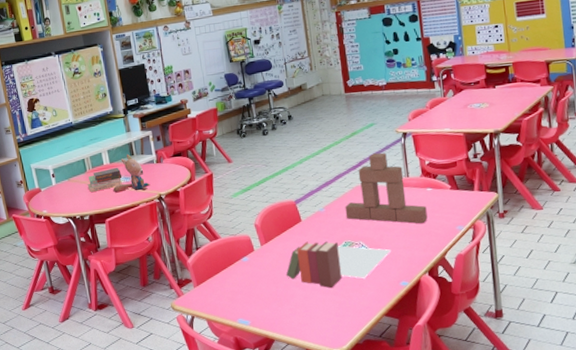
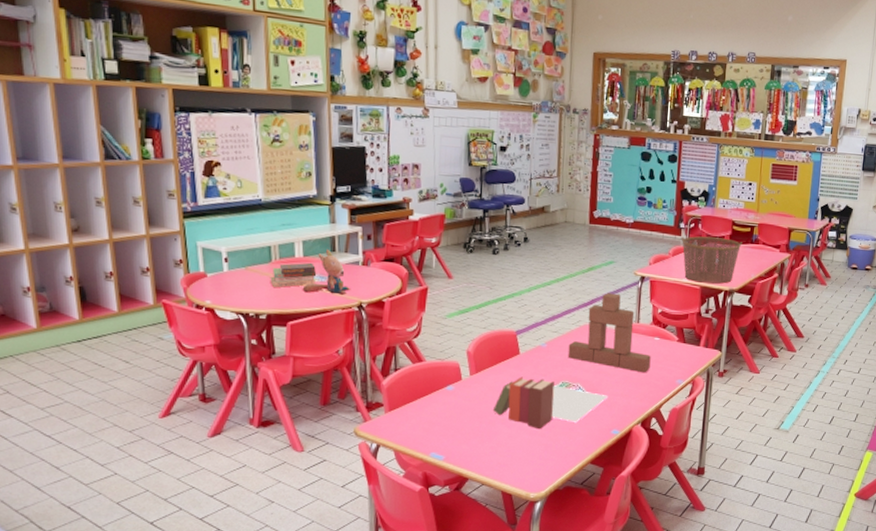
basket: none [435,82,499,130] -> present [681,236,742,285]

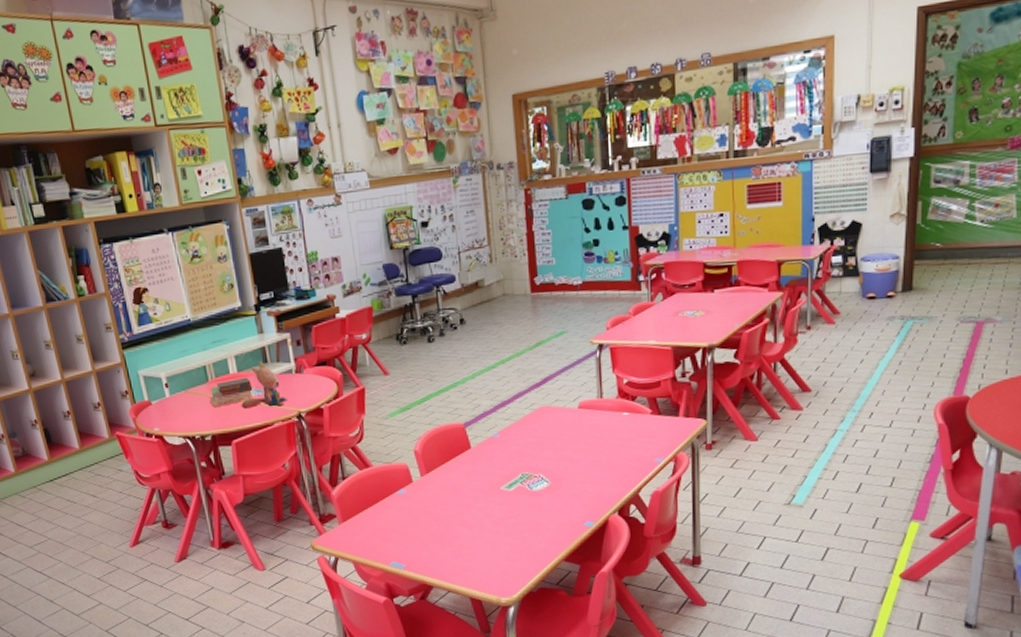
books: present [492,376,555,430] -> none [449,472,517,528]
paper sheet: present [552,385,607,422] -> none [512,478,575,517]
toy blocks: present [567,293,651,373] -> none [524,367,622,455]
basket: present [681,236,742,285] -> none [641,285,719,343]

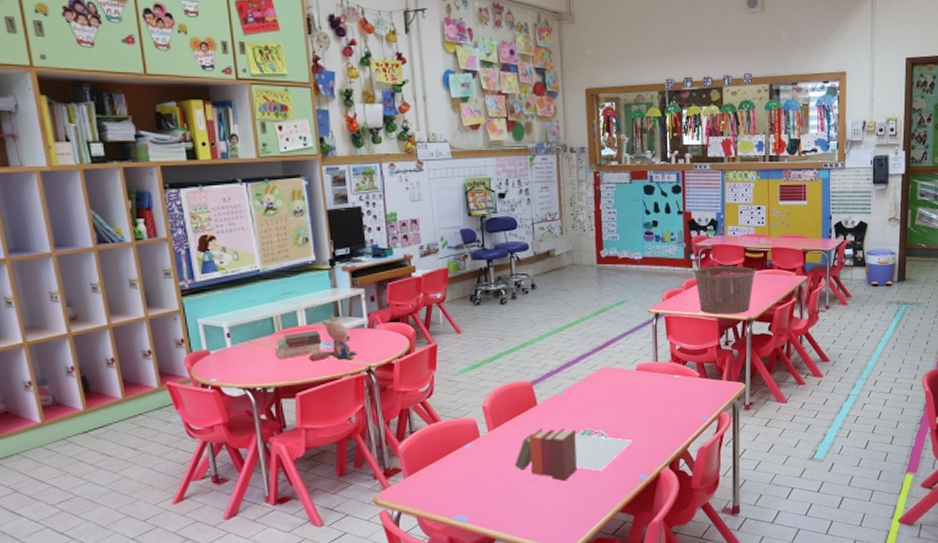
books: none [449,472,517,528] -> present [514,428,578,482]
paper sheet: none [512,478,575,517] -> present [574,434,632,471]
basket: none [641,285,719,343] -> present [693,266,756,315]

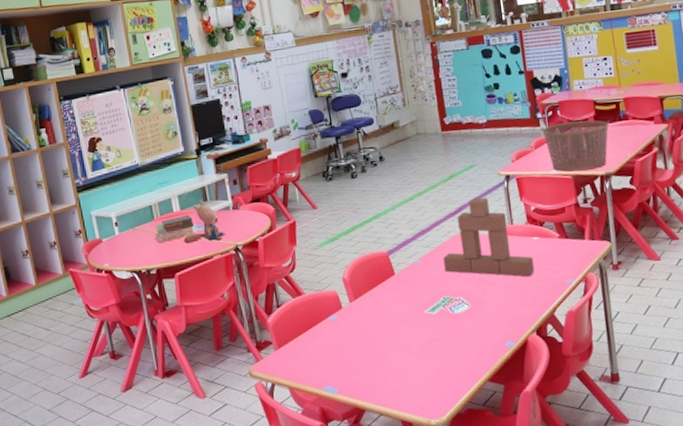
books: present [514,428,578,482] -> none [377,297,441,351]
paper sheet: present [574,434,632,471] -> none [435,302,494,339]
toy blocks: none [587,333,673,413] -> present [443,197,535,277]

